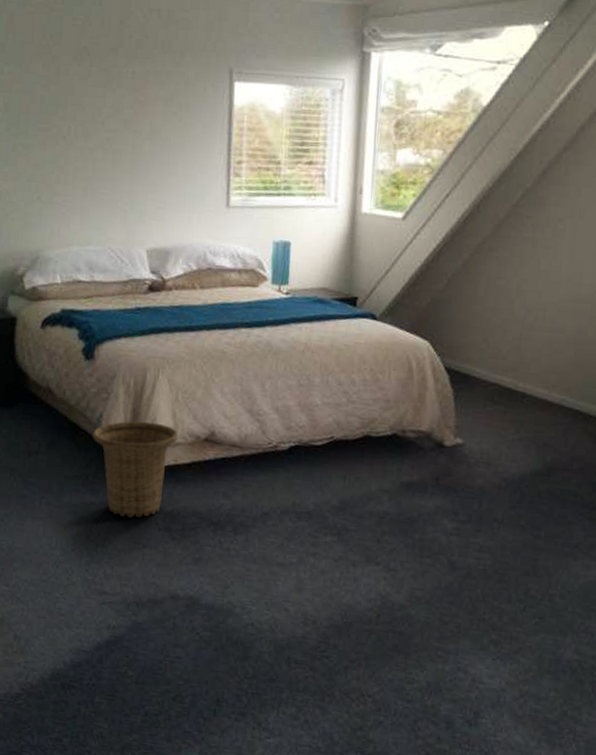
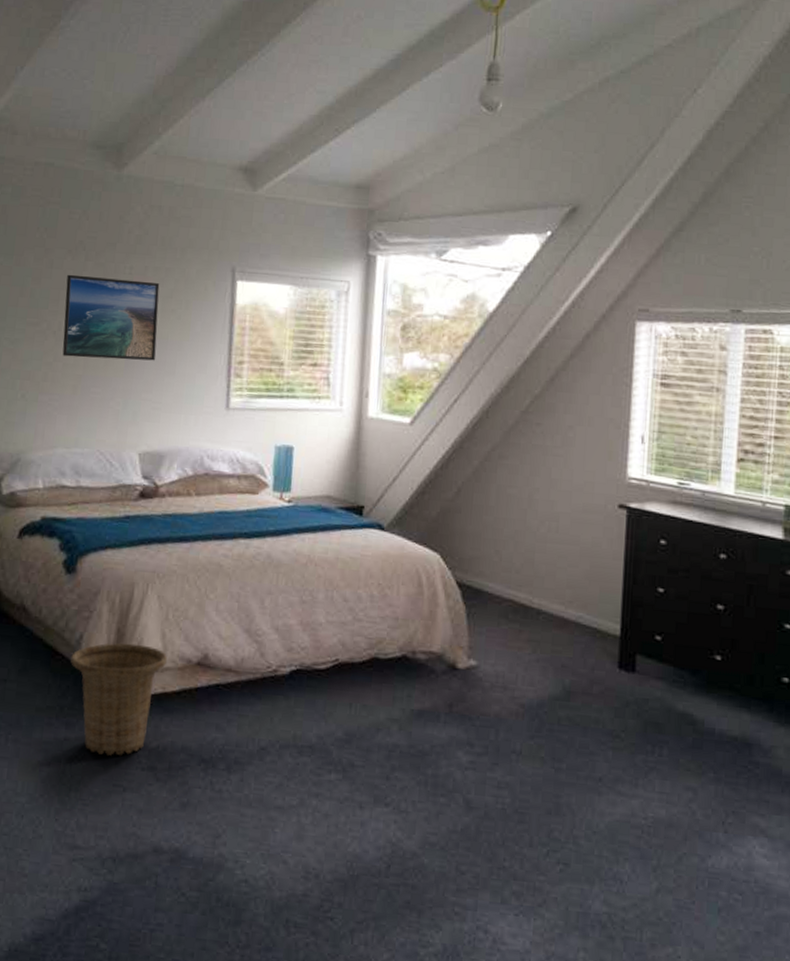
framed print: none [72,80,161,162] -> present [62,274,160,361]

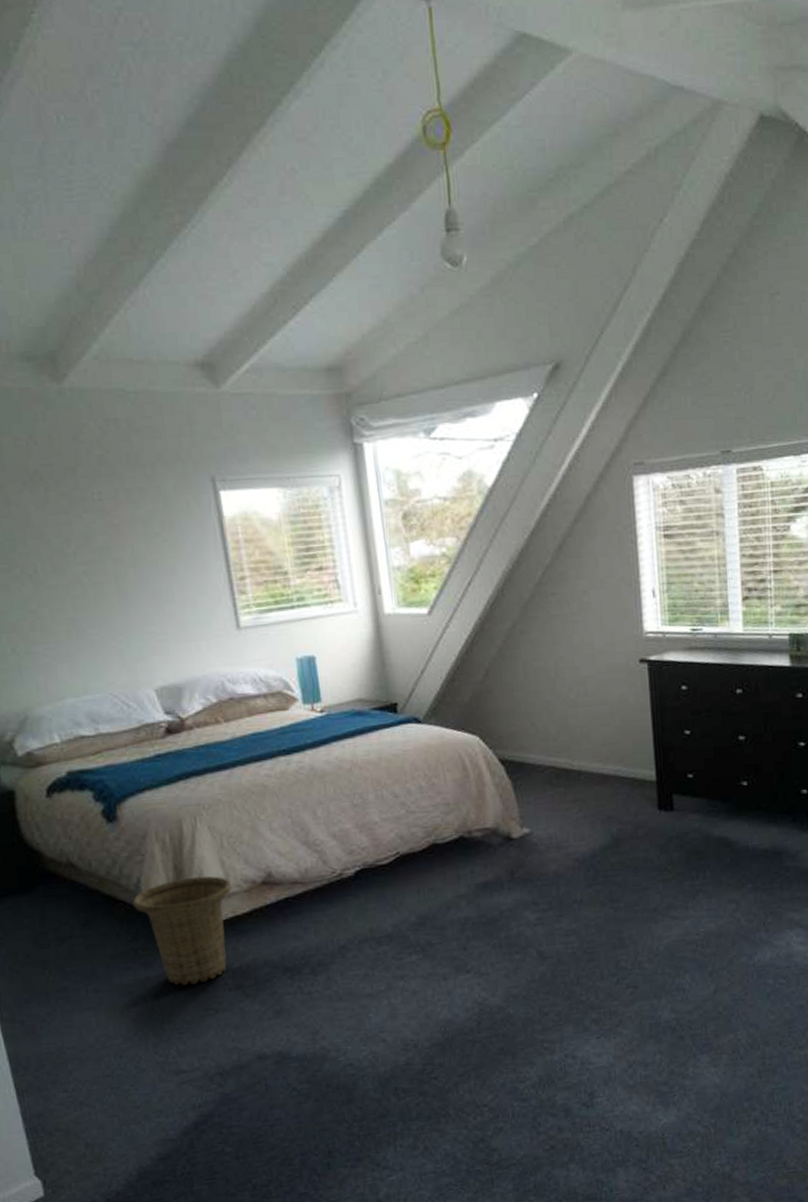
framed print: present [62,274,160,361] -> none [29,505,151,601]

